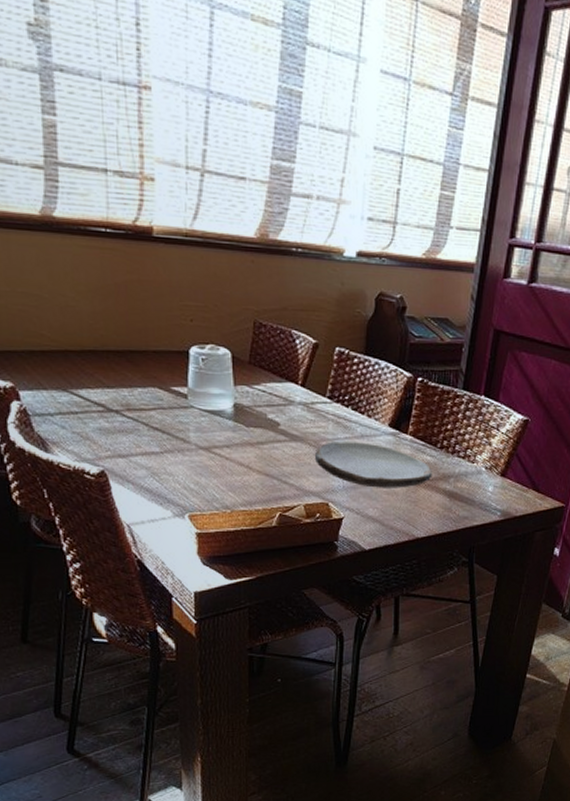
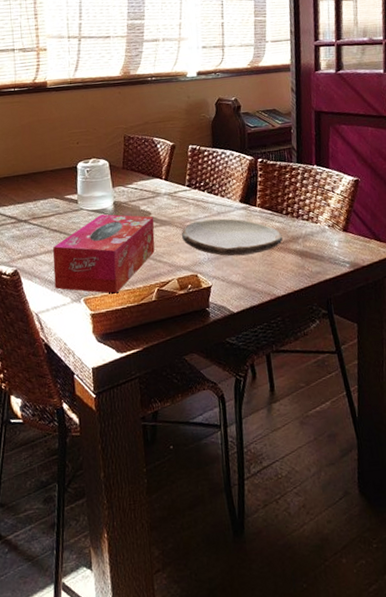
tissue box: none [151,416,283,513] -> present [52,213,155,294]

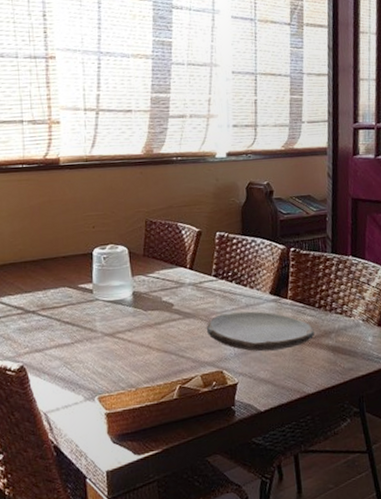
tissue box: present [52,213,155,294] -> none [64,305,178,391]

